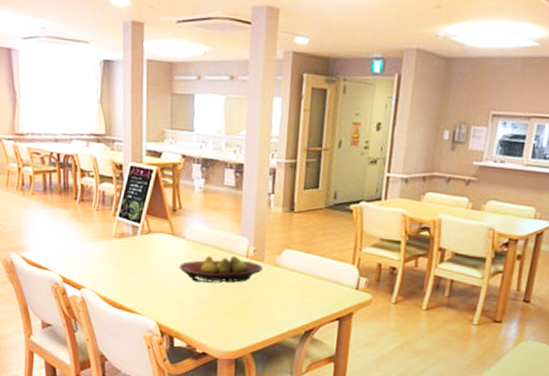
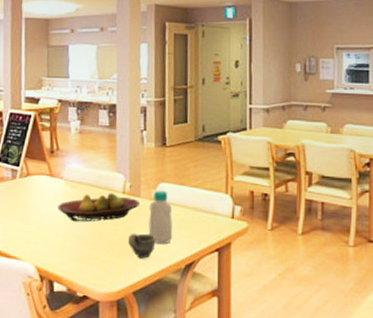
cup: none [249,297,277,322] -> present [128,233,156,259]
bottle: none [270,256,295,310] -> present [148,190,173,245]

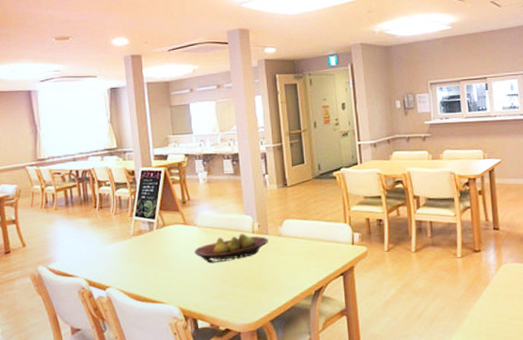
cup: present [128,233,156,259] -> none [261,266,287,290]
bottle: present [148,190,173,245] -> none [277,226,301,275]

